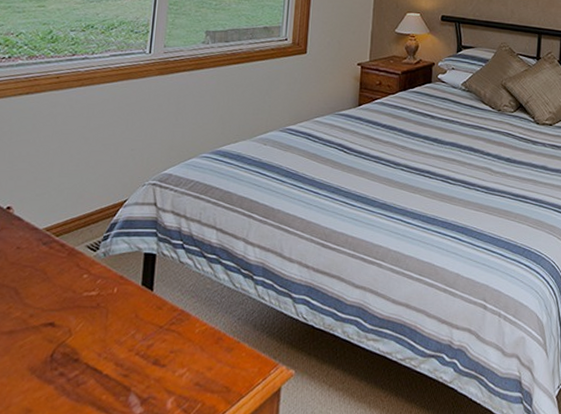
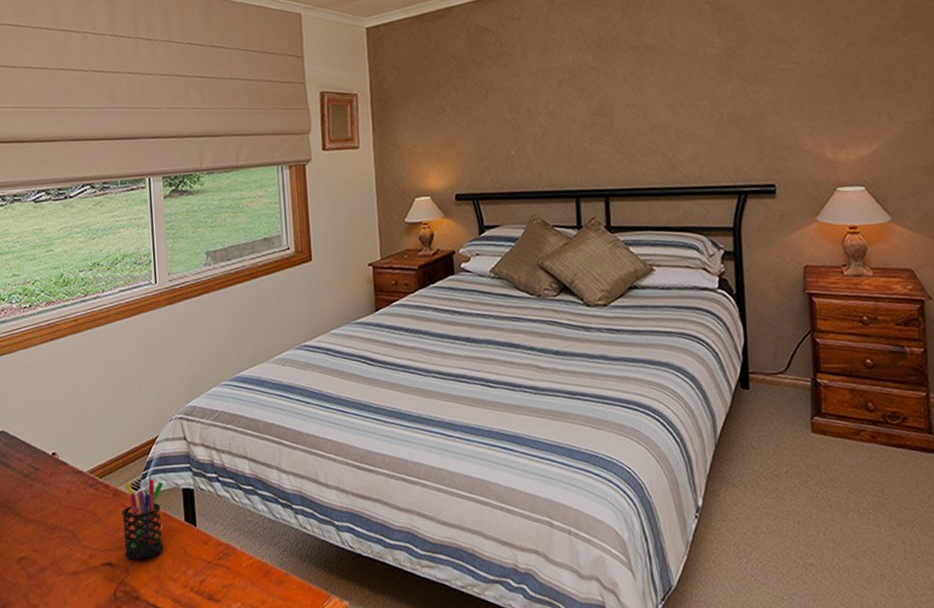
pen holder: none [71,240,125,321] -> present [122,478,164,559]

